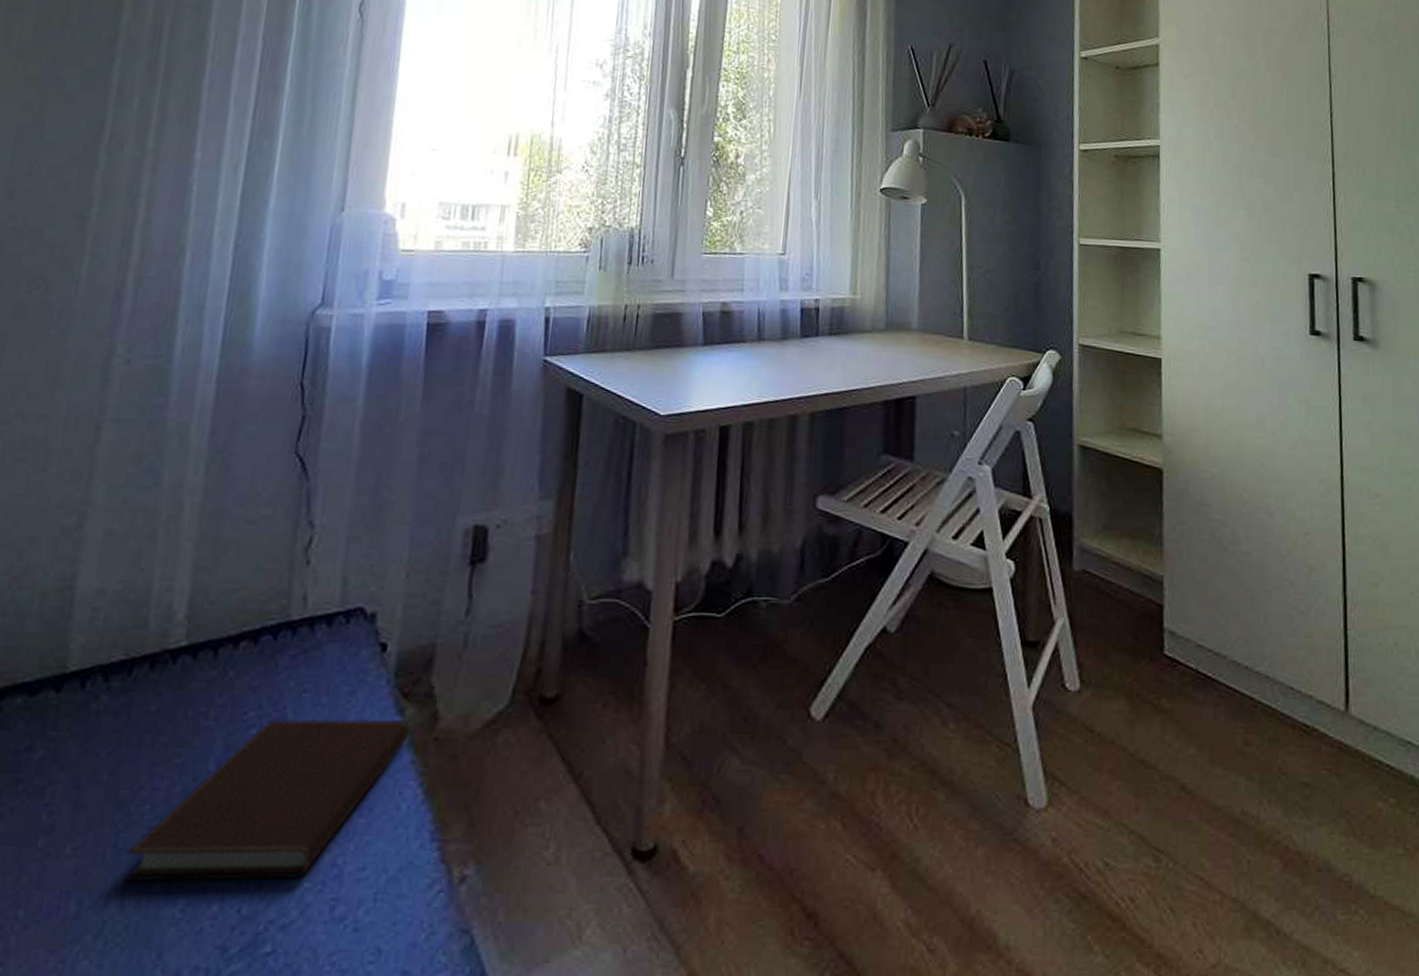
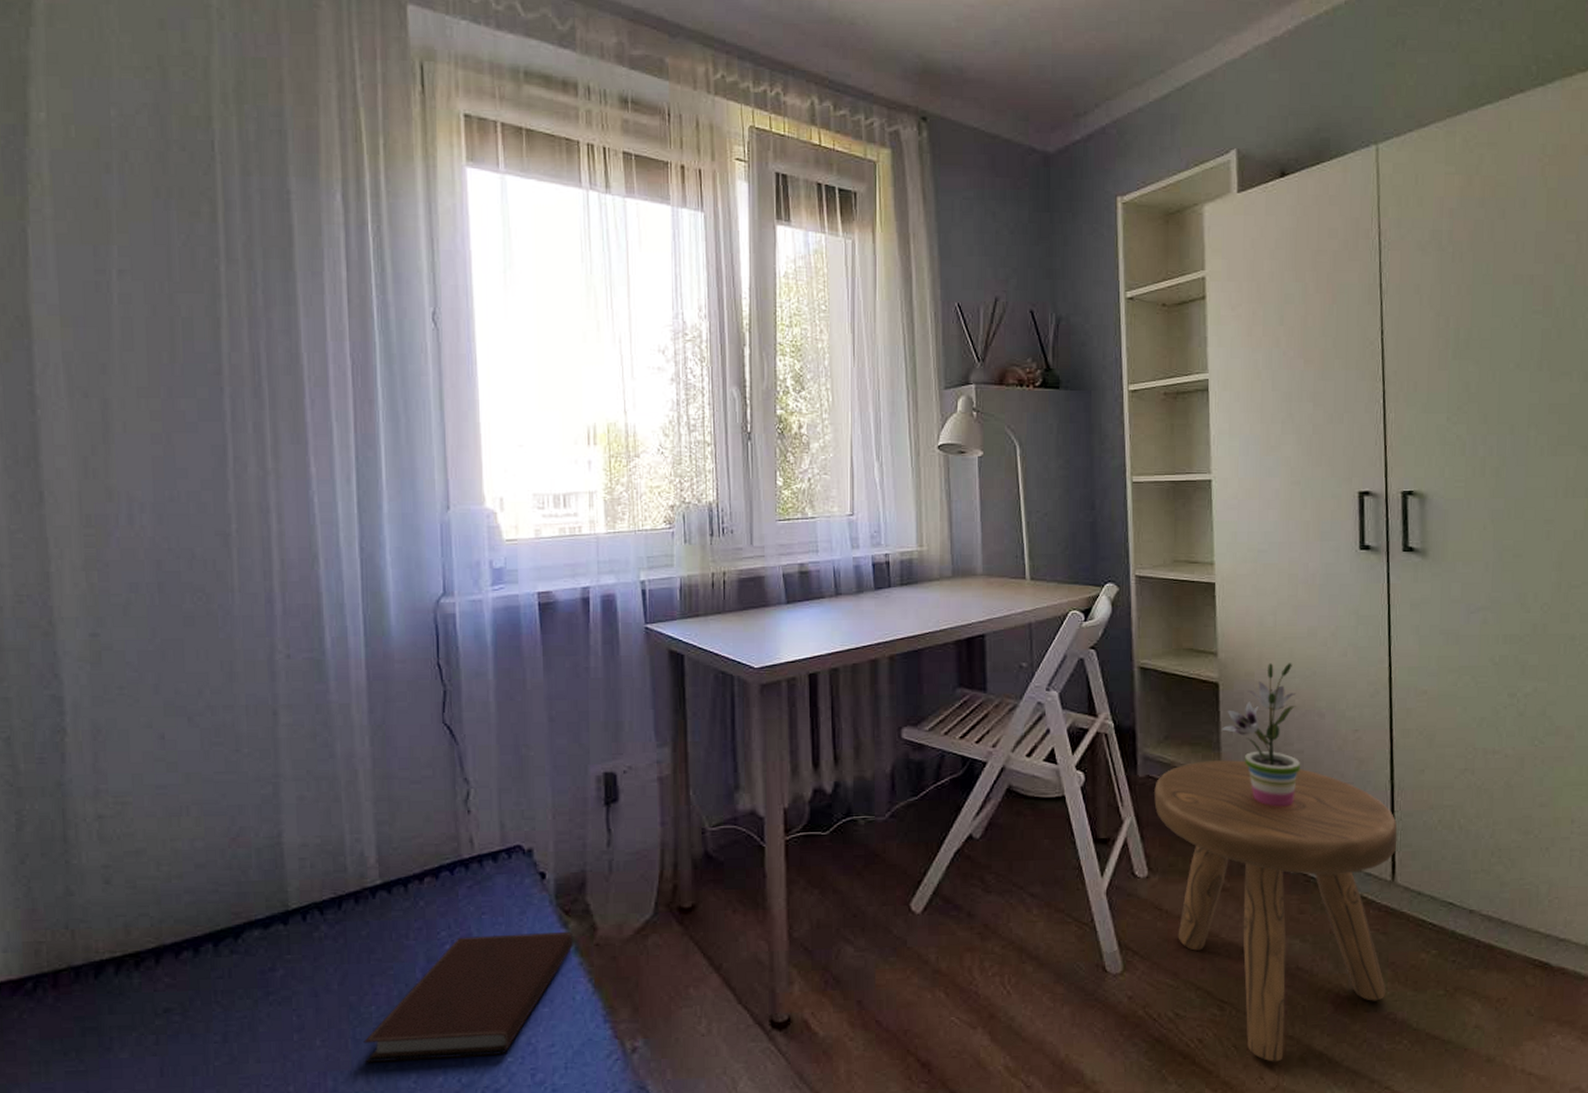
stool: none [1090,557,1351,931] -> present [1154,760,1398,1062]
potted plant: none [1164,451,1249,616] -> present [1221,663,1301,807]

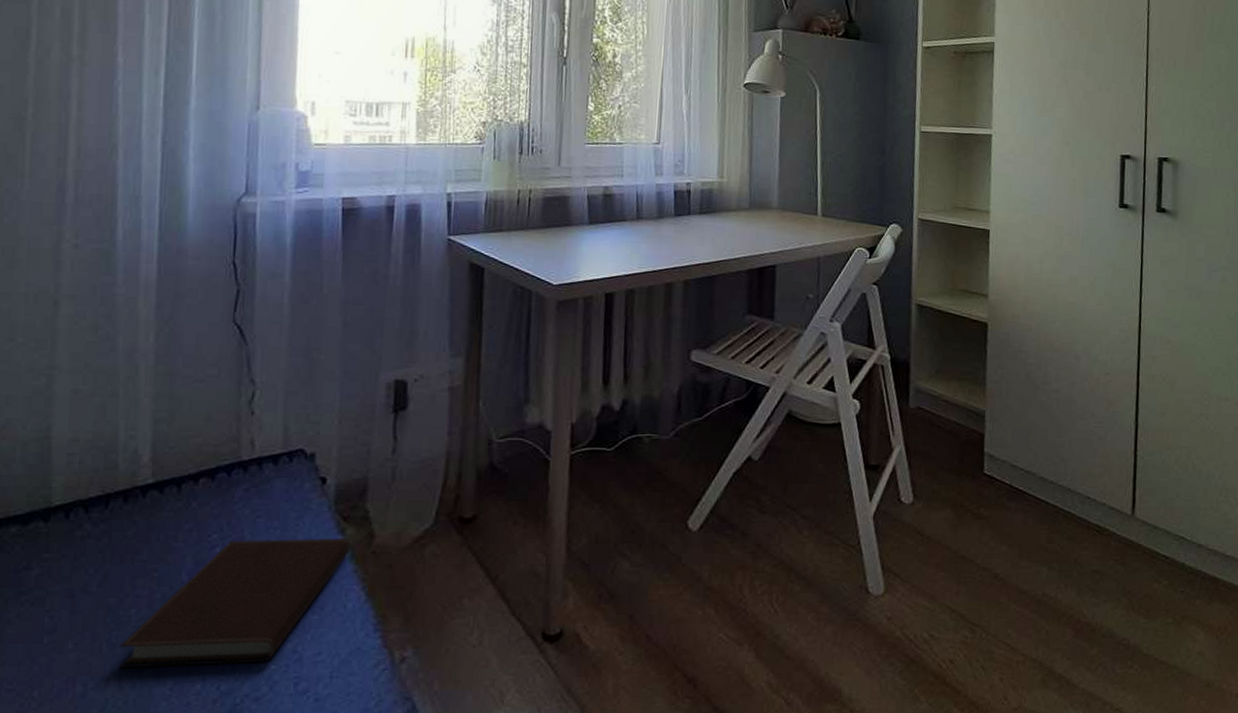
stool: present [1154,760,1398,1062] -> none [923,395,1139,683]
potted plant: present [1221,663,1301,807] -> none [988,307,1057,442]

